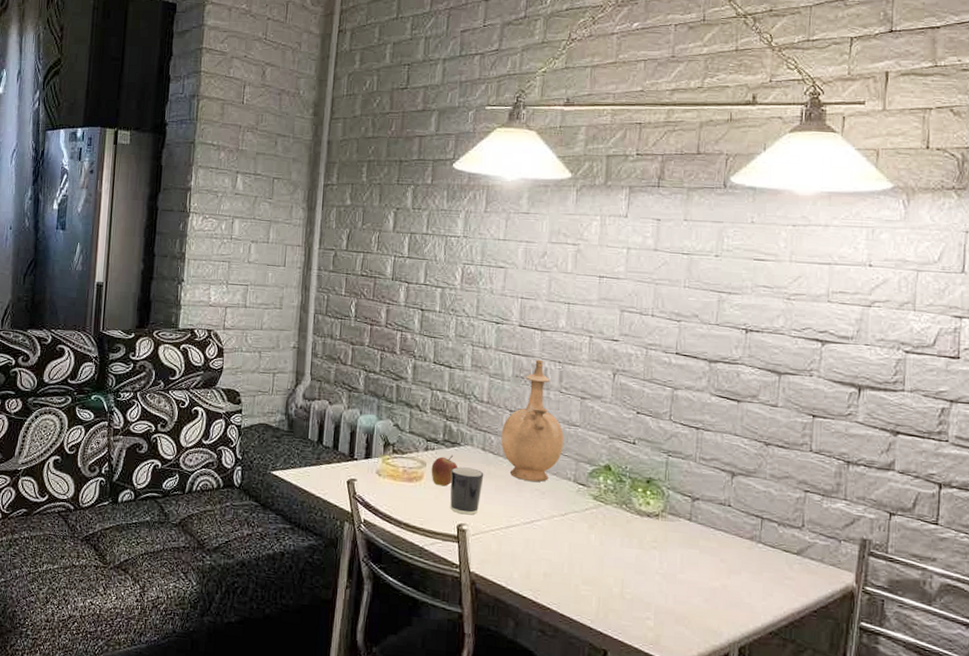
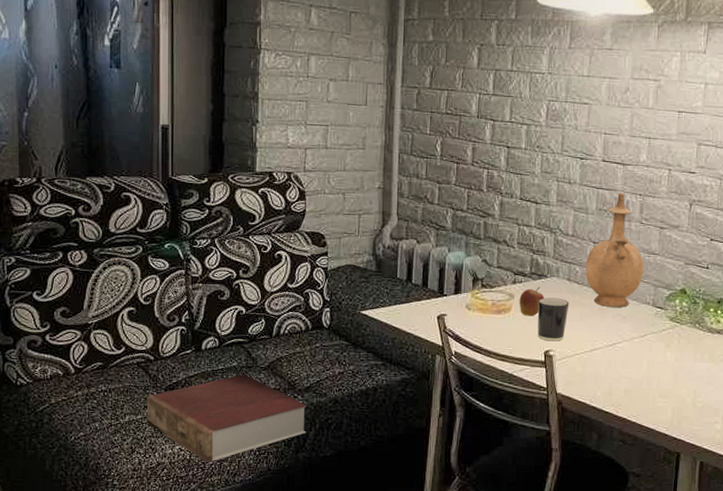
book: none [63,529,214,619] -> present [147,374,307,462]

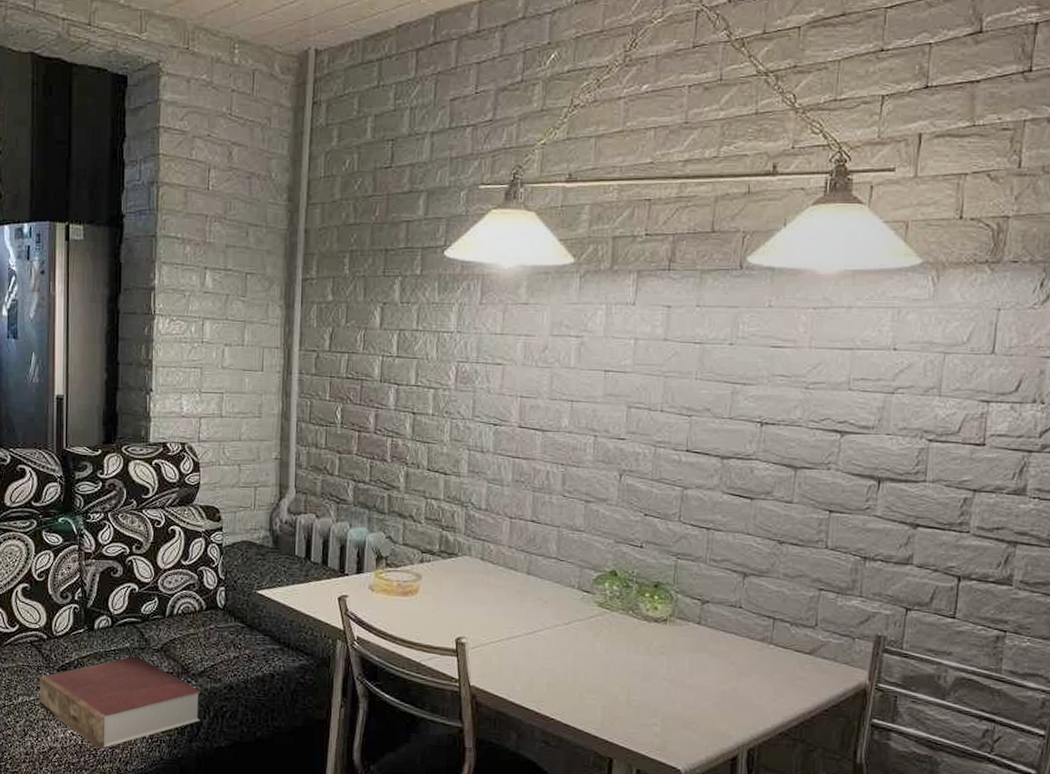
fruit: present [519,287,544,316] -> none [427,566,455,599]
mug: present [537,297,570,342] -> none [447,578,483,628]
vase: present [585,192,644,307] -> none [501,462,568,590]

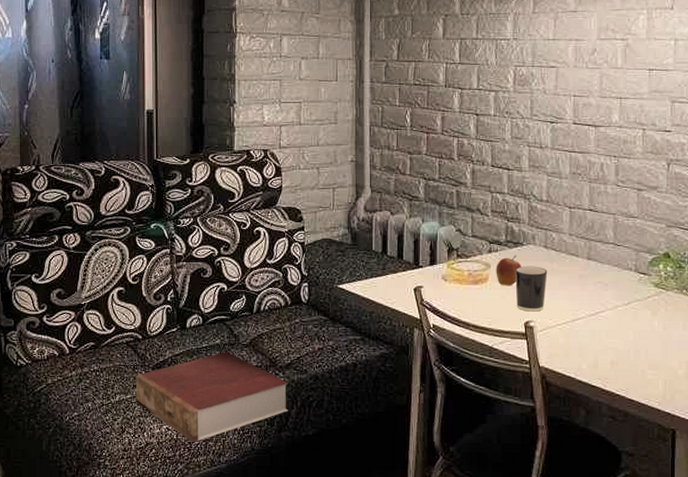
fruit: none [427,566,455,599] -> present [496,255,521,286]
mug: none [447,578,483,628] -> present [515,266,548,312]

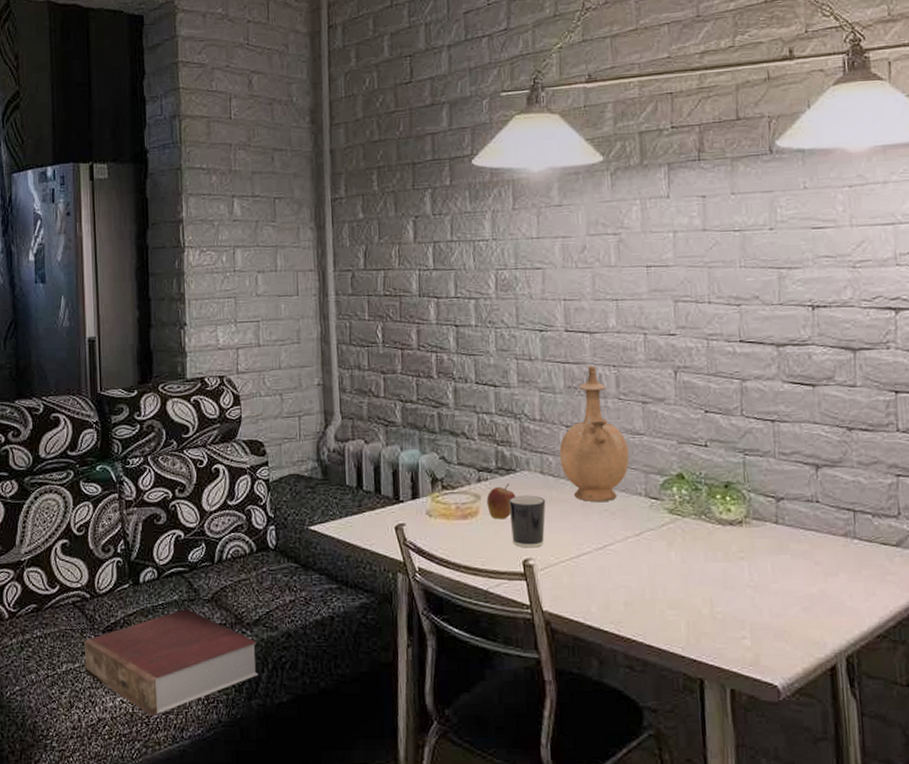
vase: none [562,155,624,274] -> present [559,365,630,502]

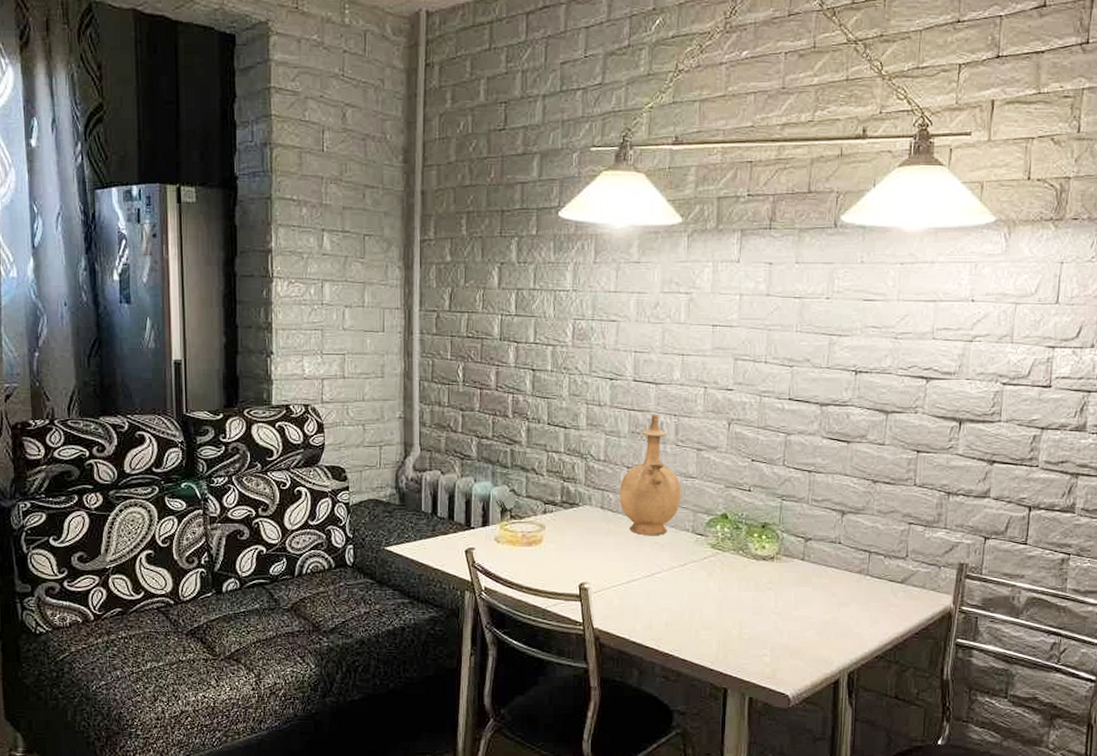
book: present [85,609,259,716] -> none [168,617,333,709]
fruit: present [486,483,515,520] -> none [550,516,577,548]
mug: present [508,495,546,548] -> none [570,527,604,573]

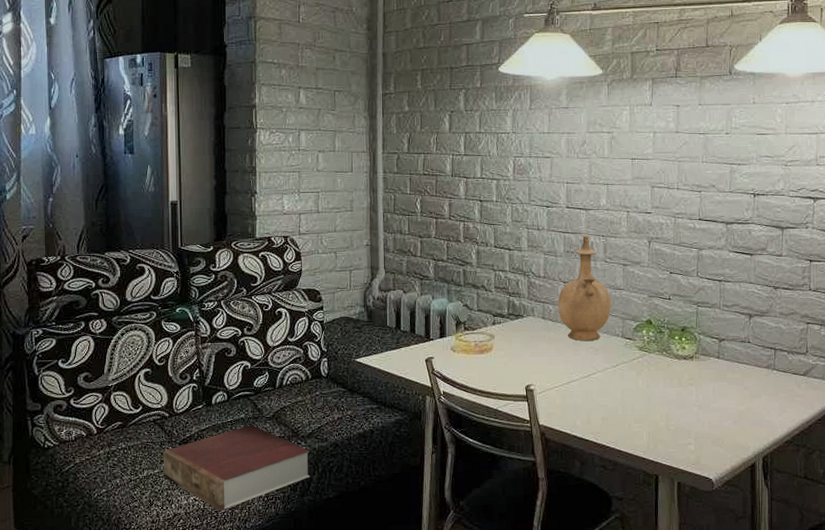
book: none [168,617,333,709] -> present [163,425,310,511]

